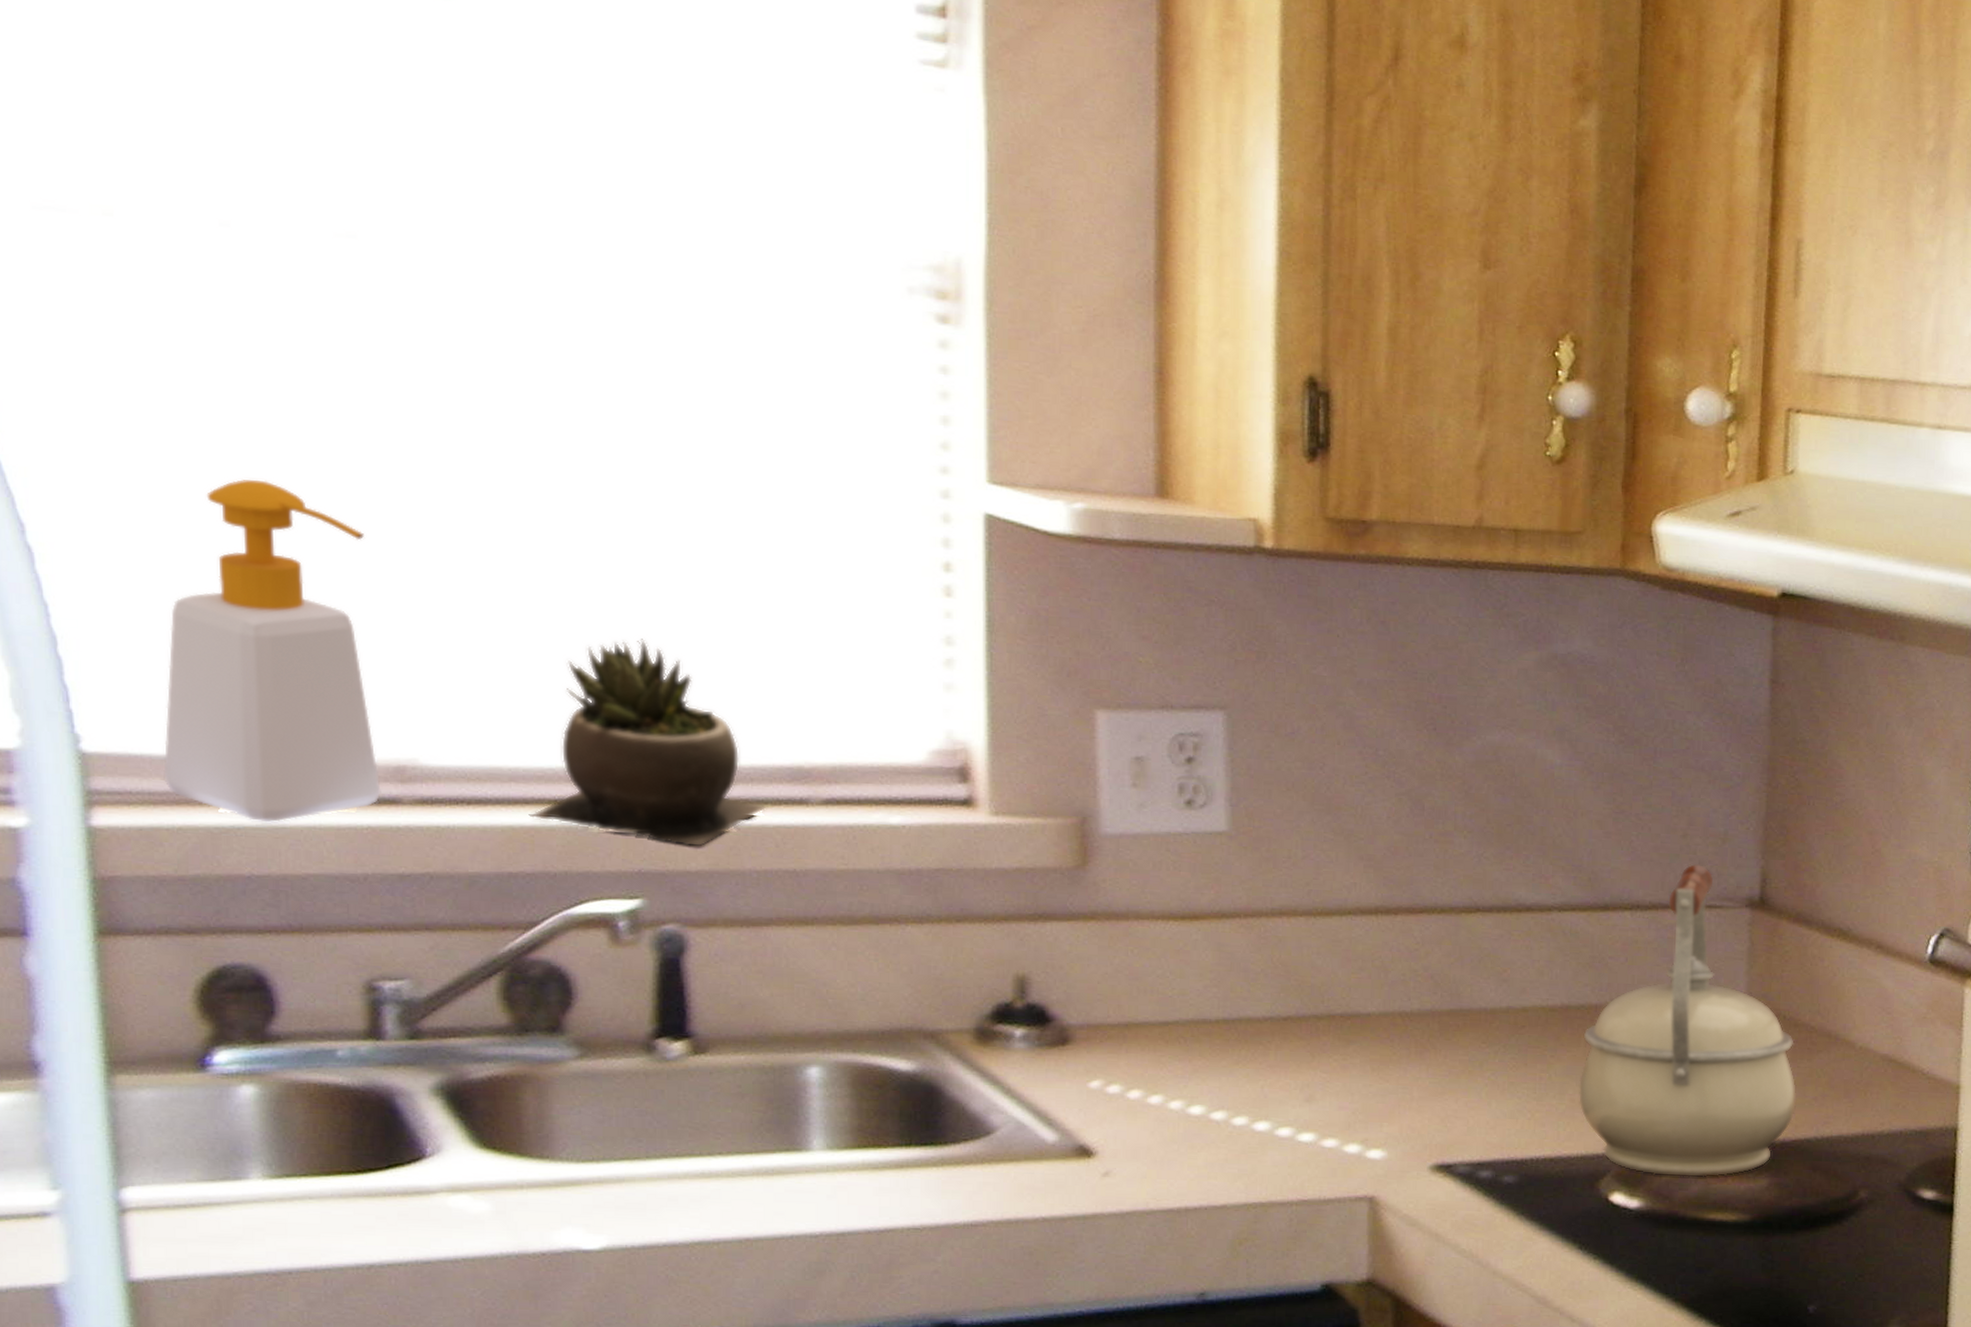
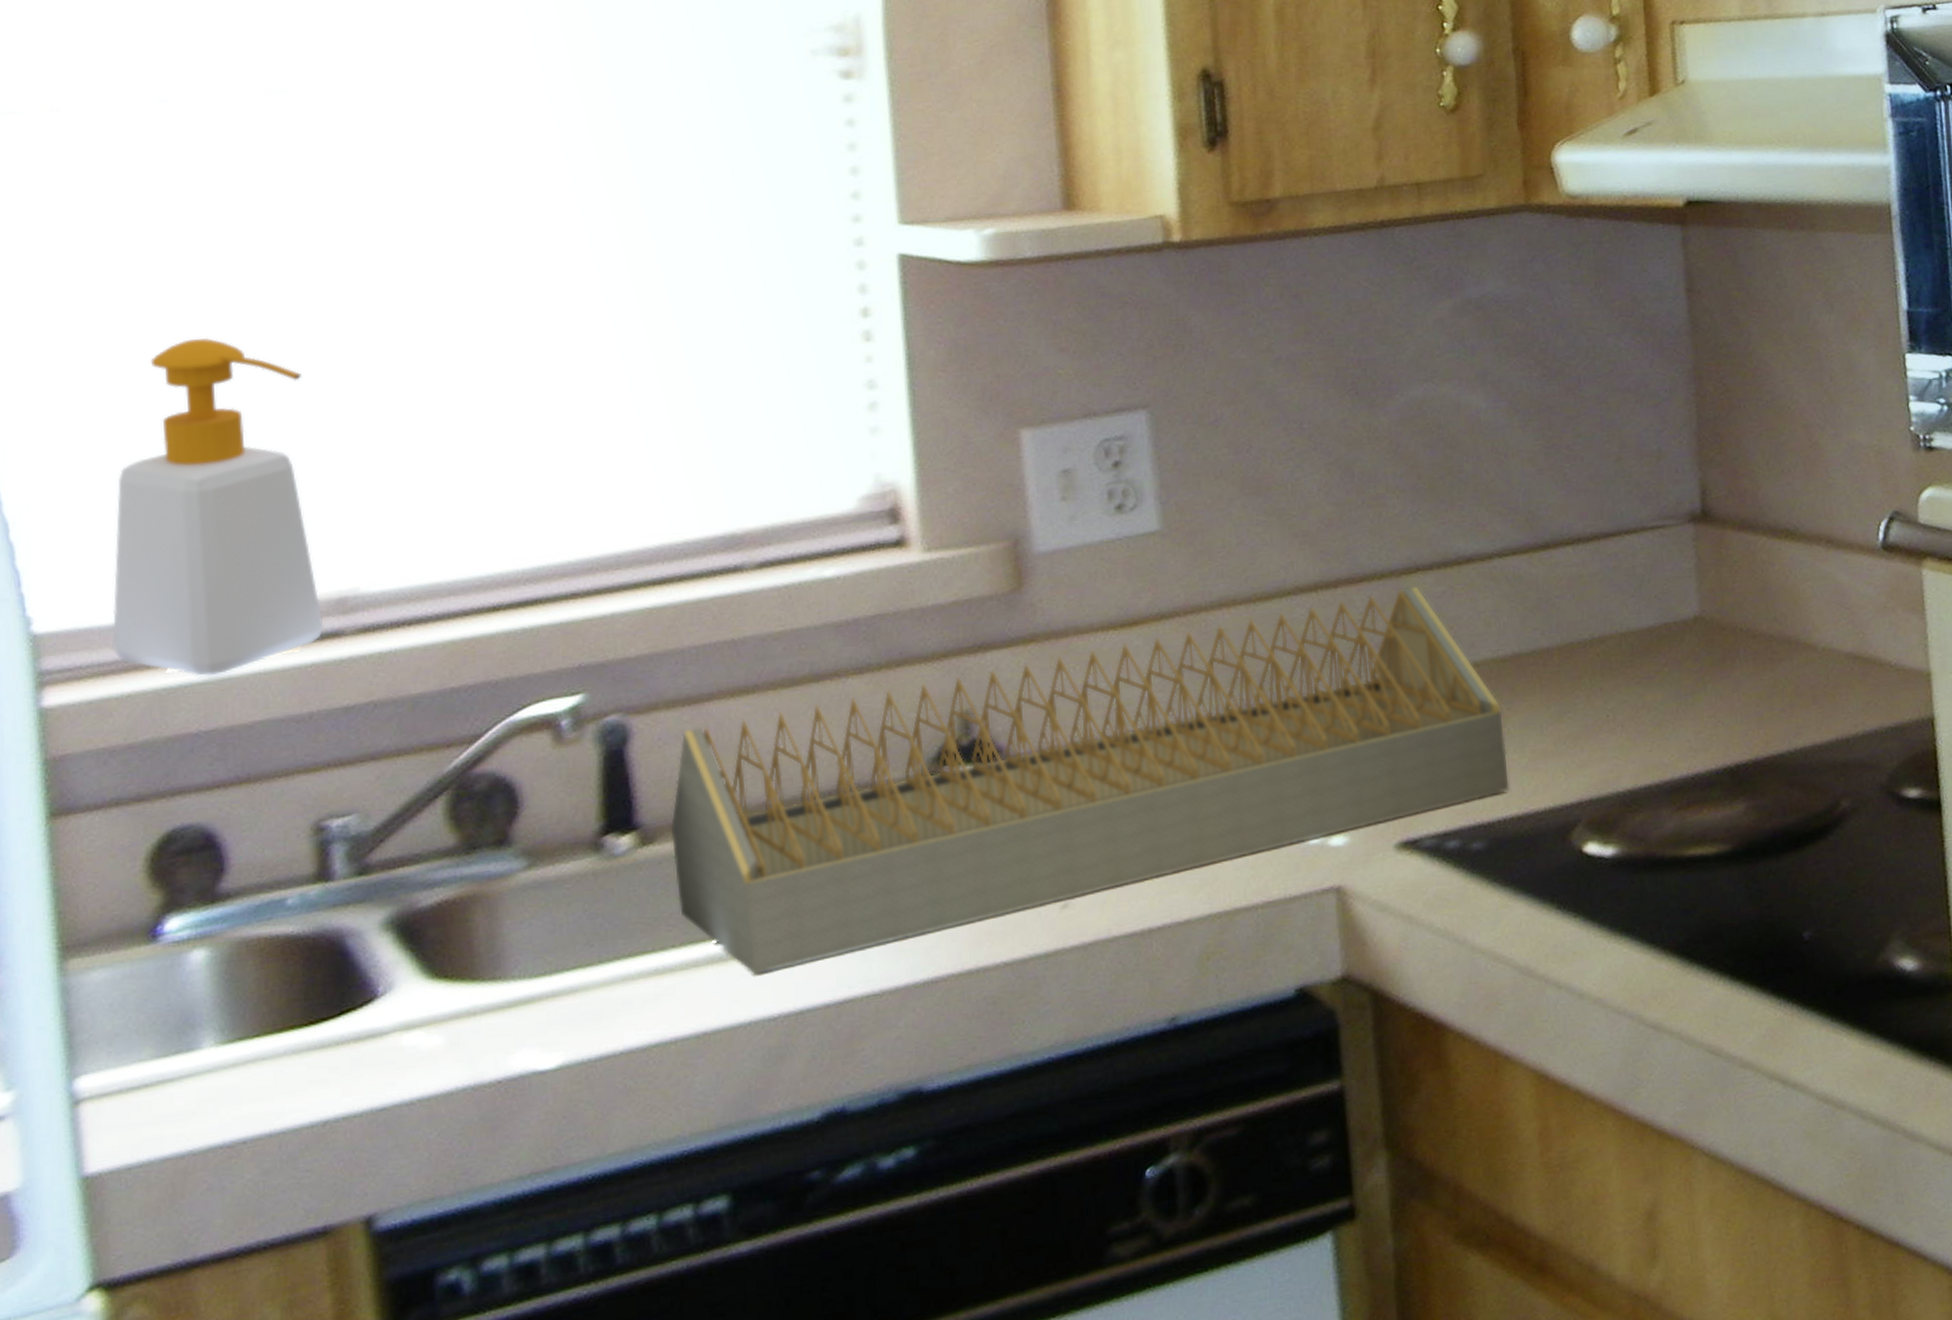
succulent plant: present [530,638,768,847] -> none [470,432,704,632]
dish rack: none [723,925,1546,1192] -> present [670,586,1510,974]
kettle: present [1579,864,1797,1177] -> none [1537,486,1765,817]

